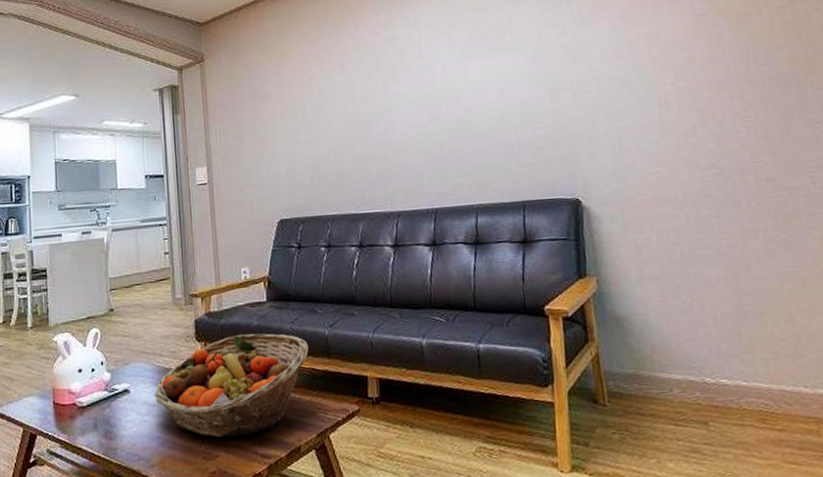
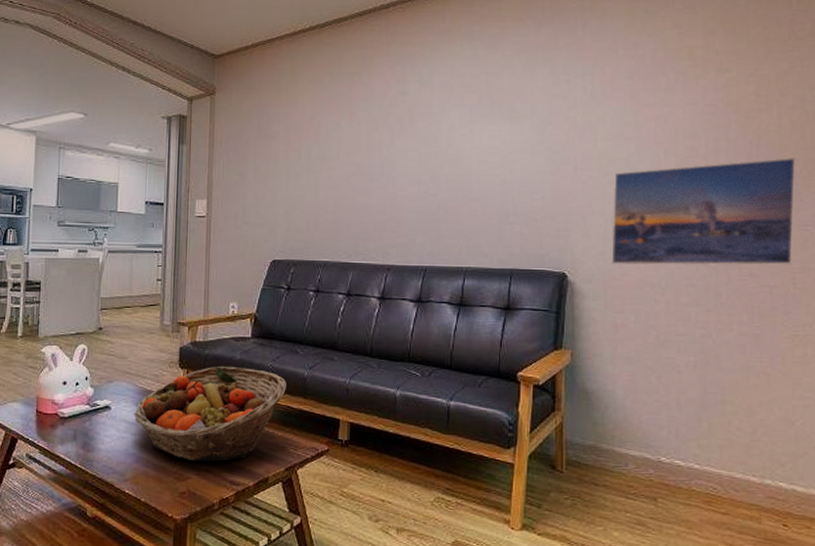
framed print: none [614,57,809,185] -> present [611,158,796,266]

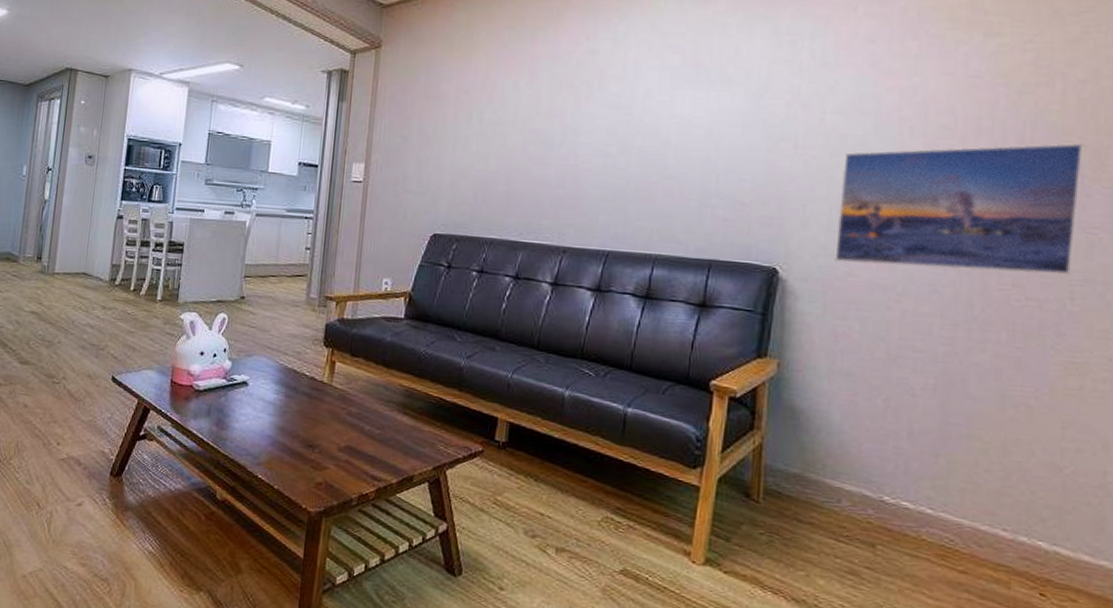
fruit basket: present [134,365,286,462] -> none [272,347,440,453]

